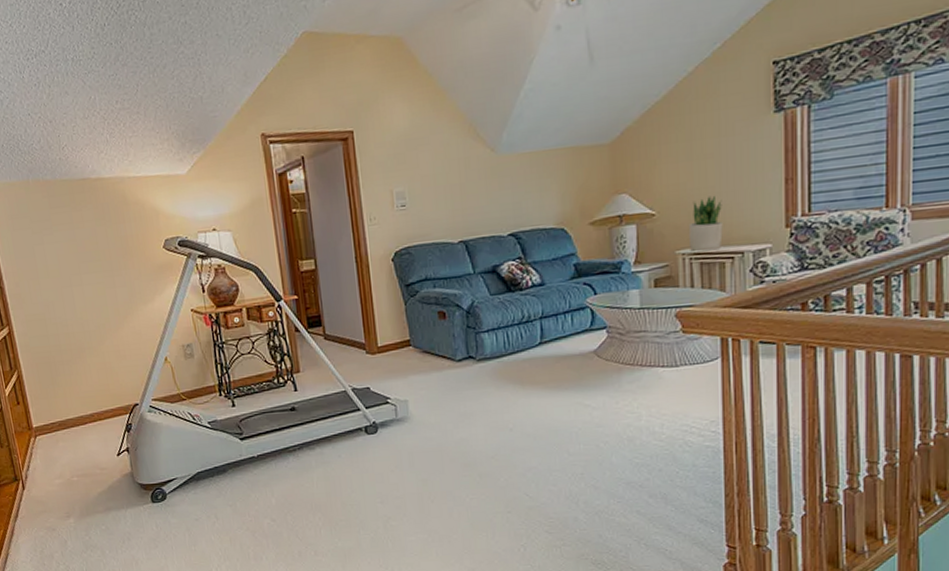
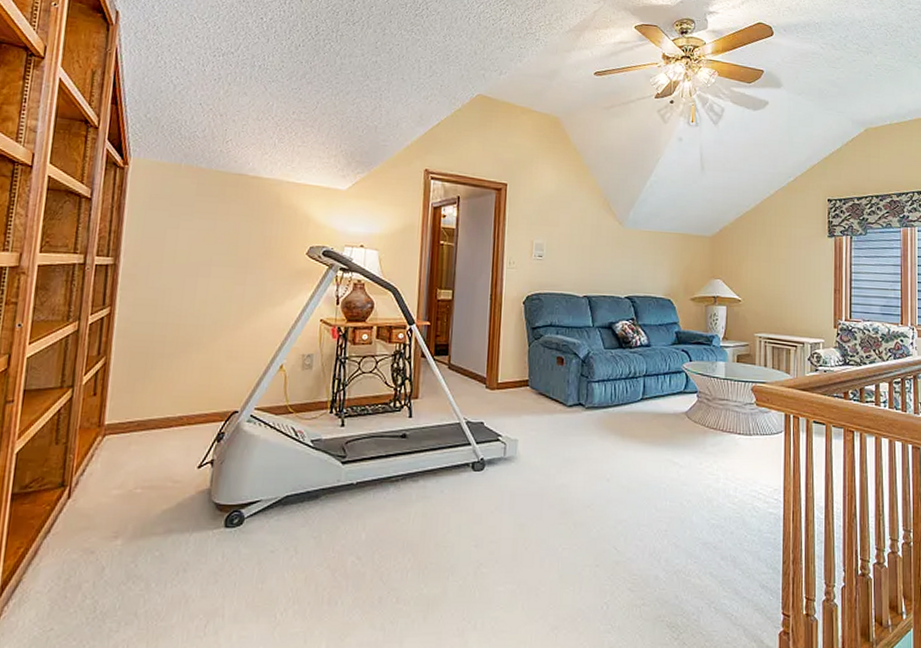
planter: present [688,195,723,252] -> none [764,293,790,338]

